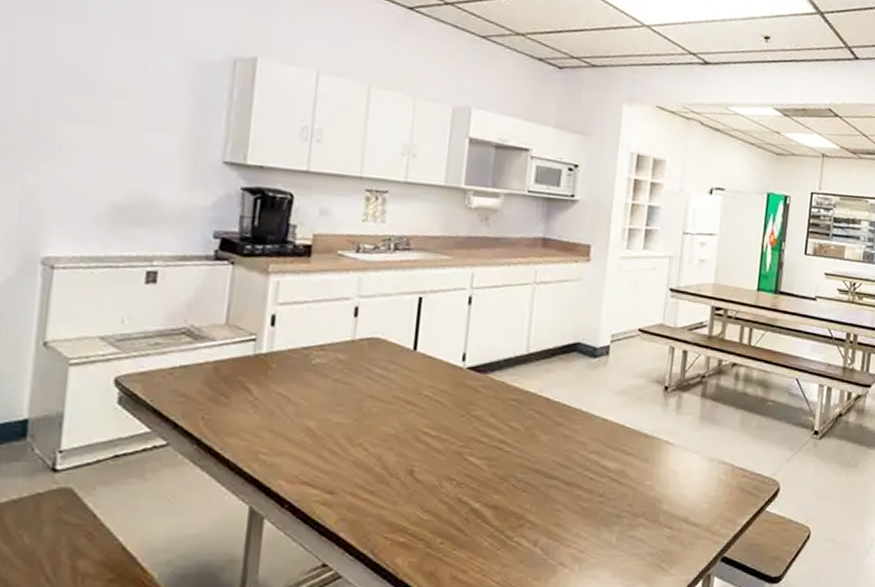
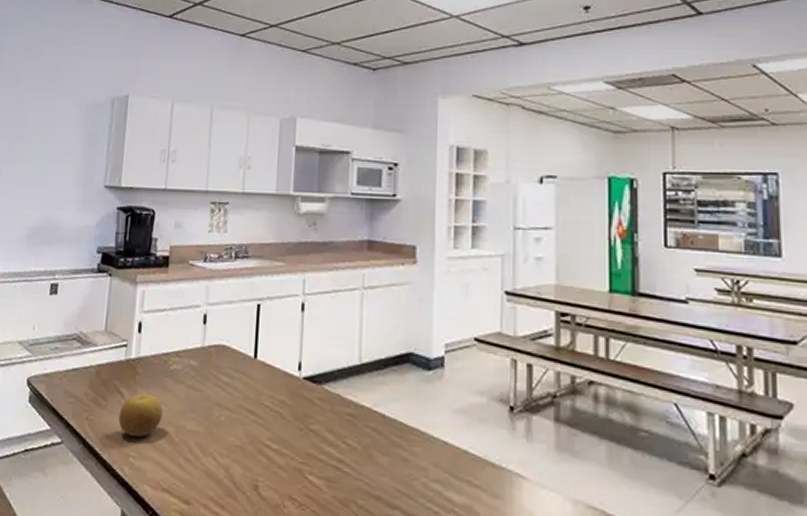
fruit: none [245,390,303,433] -> present [118,394,163,437]

